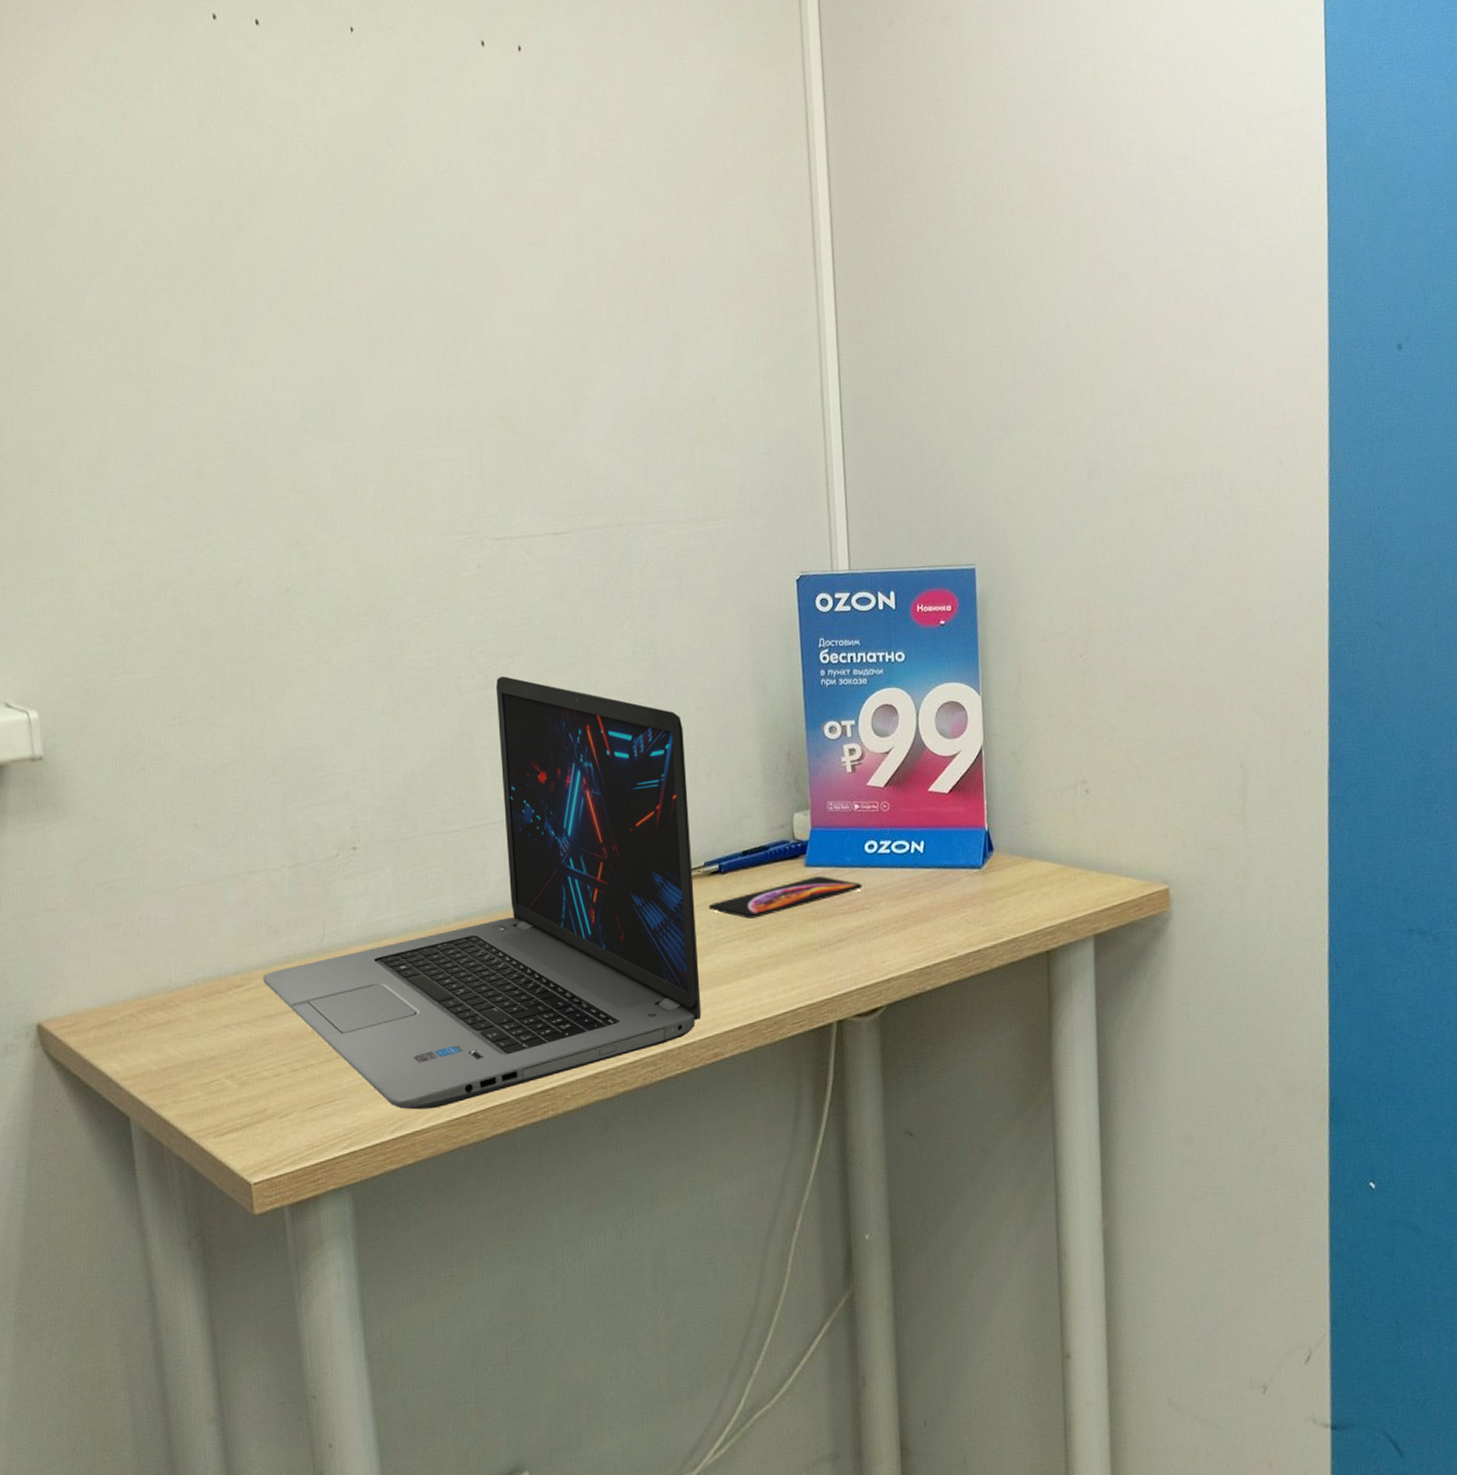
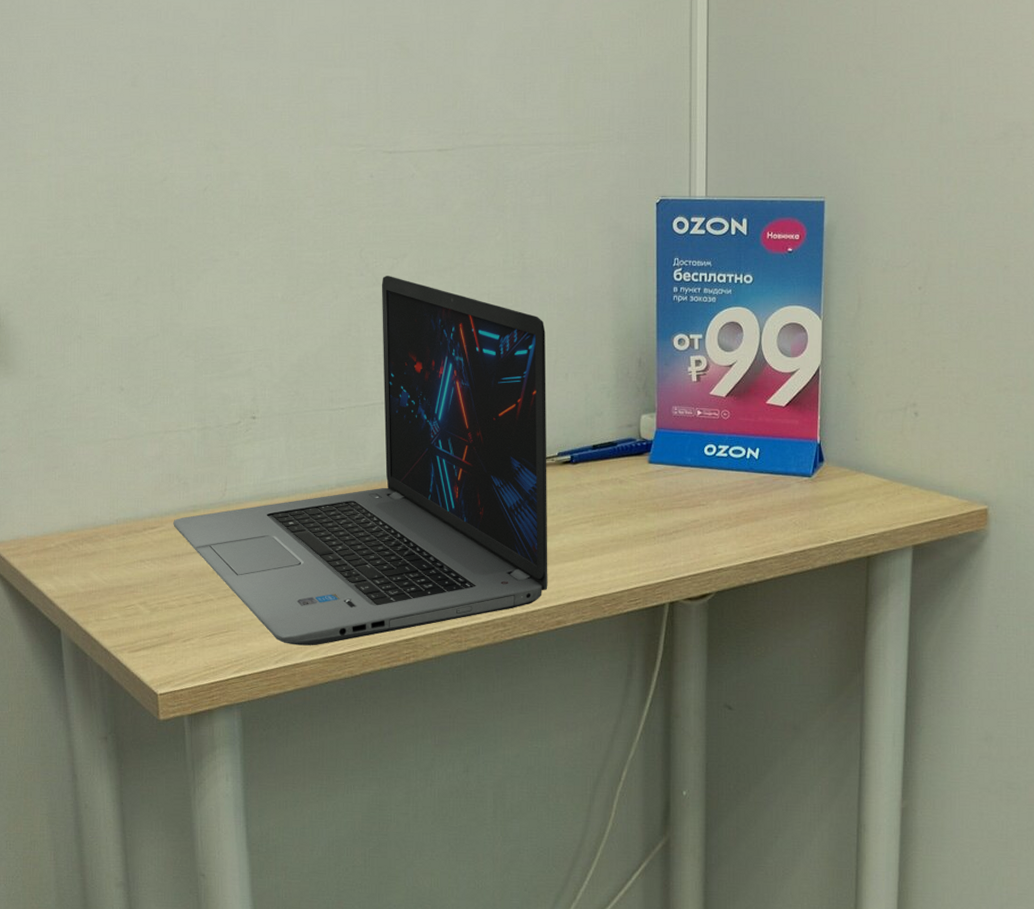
smartphone: present [708,876,862,919] -> none [559,473,700,505]

